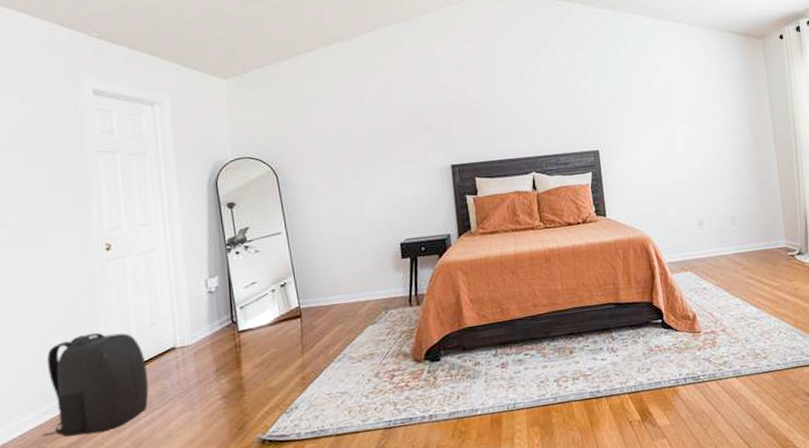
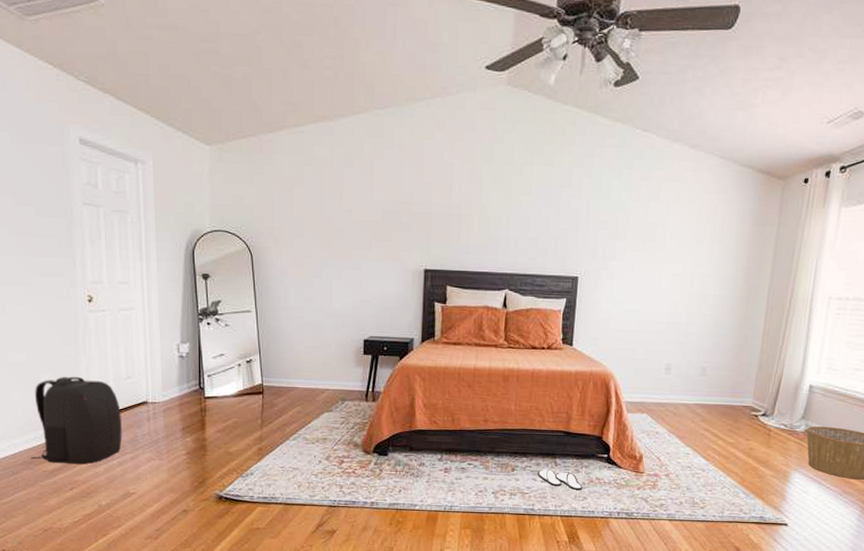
slippers: none [596,345,645,362] -> present [537,469,583,490]

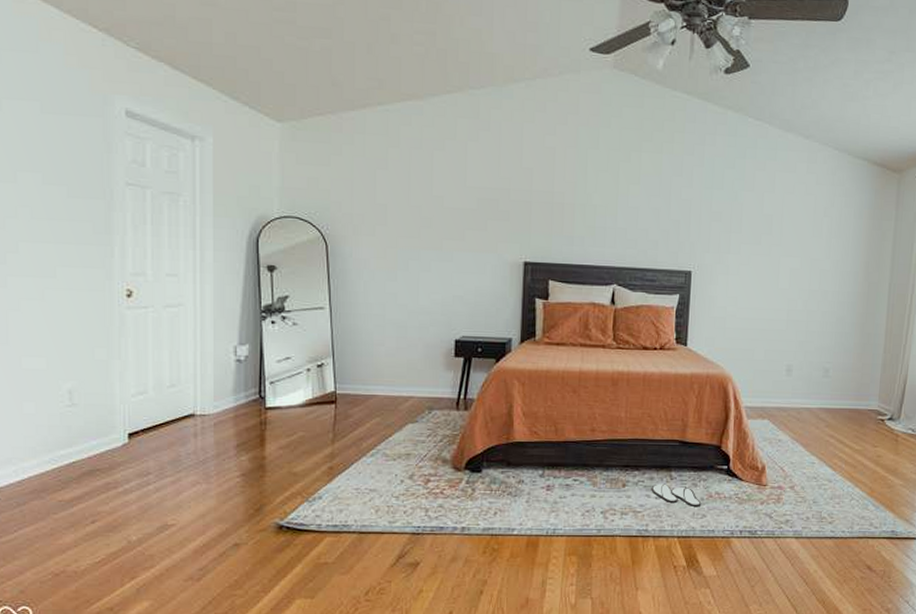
backpack: present [31,376,122,464] -> none [43,385,161,492]

